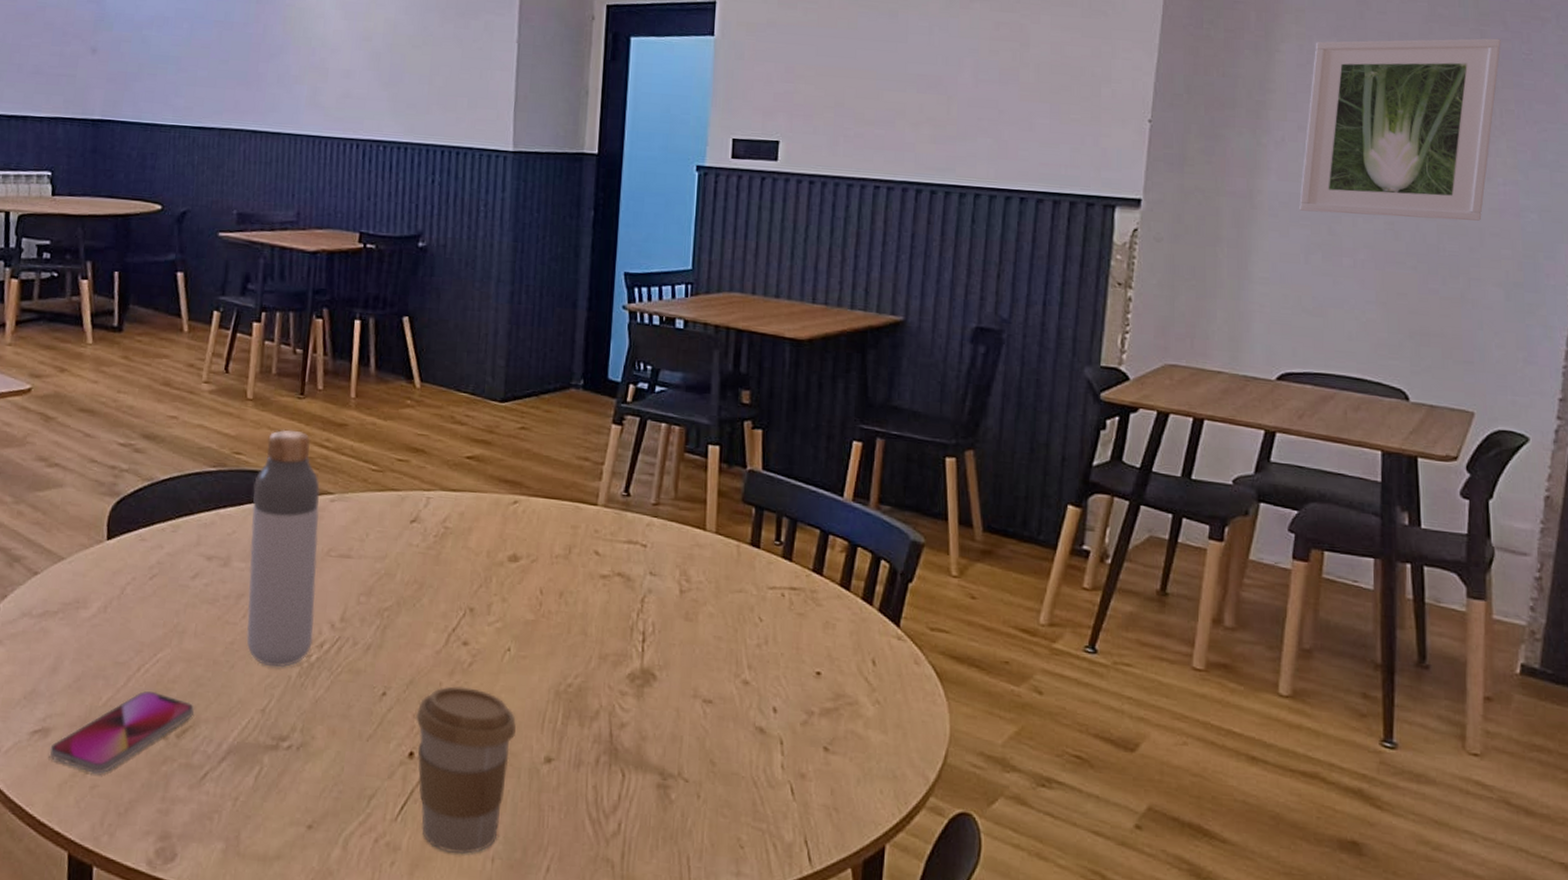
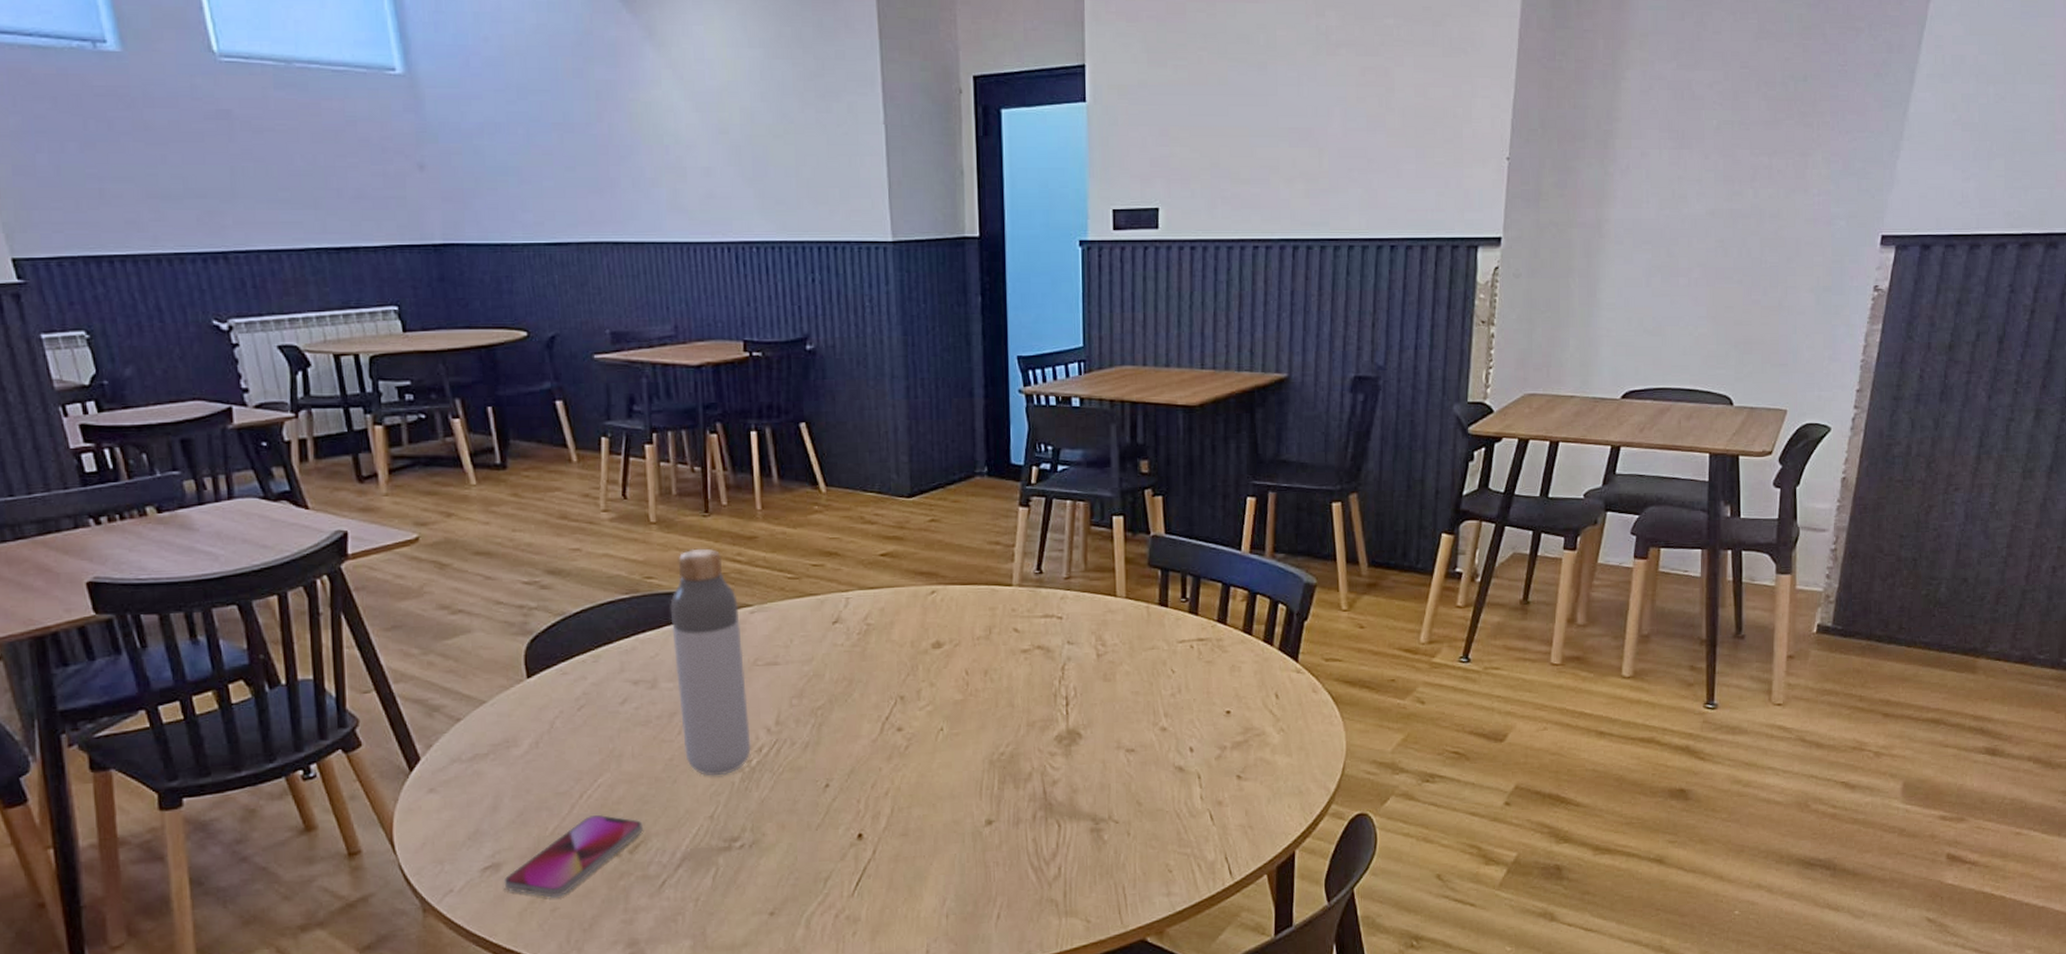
coffee cup: present [415,686,516,855] -> none [859,769,956,916]
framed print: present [1299,38,1501,221] -> none [1642,51,1821,236]

